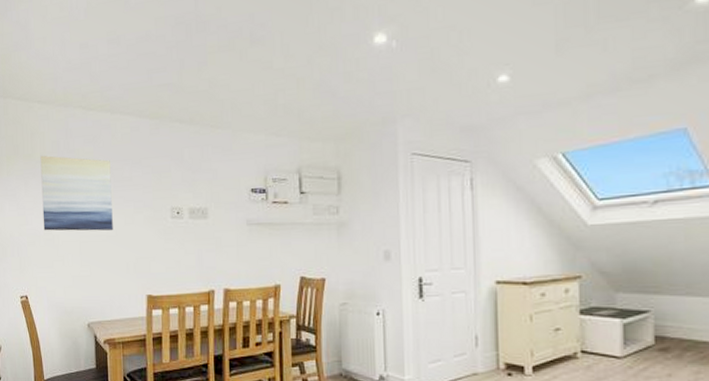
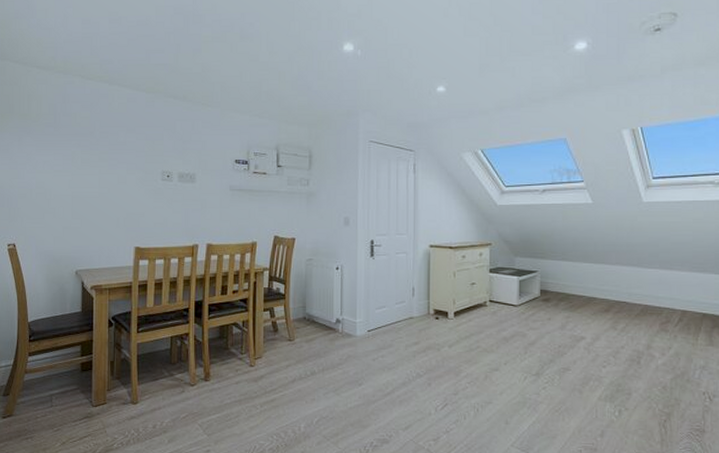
wall art: present [40,155,113,231] -> none [36,115,106,188]

